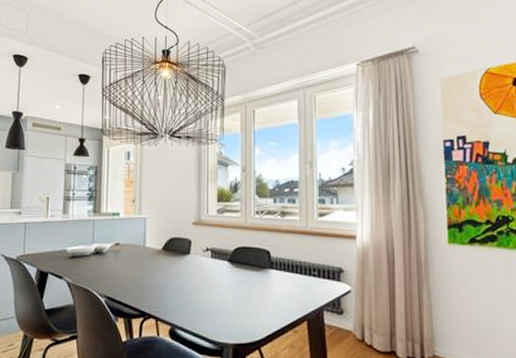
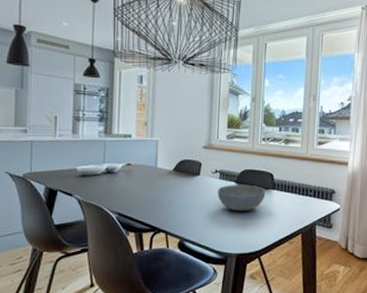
bowl: none [209,263,263,294] -> present [217,184,266,211]

